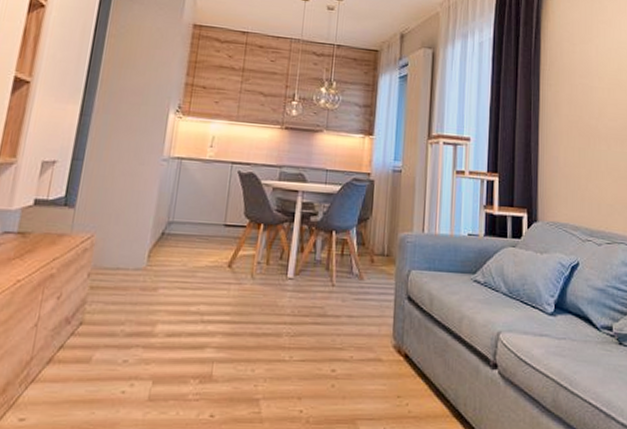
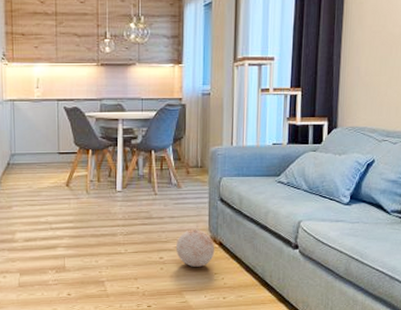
decorative ball: none [351,334,400,386] -> present [175,229,215,267]

